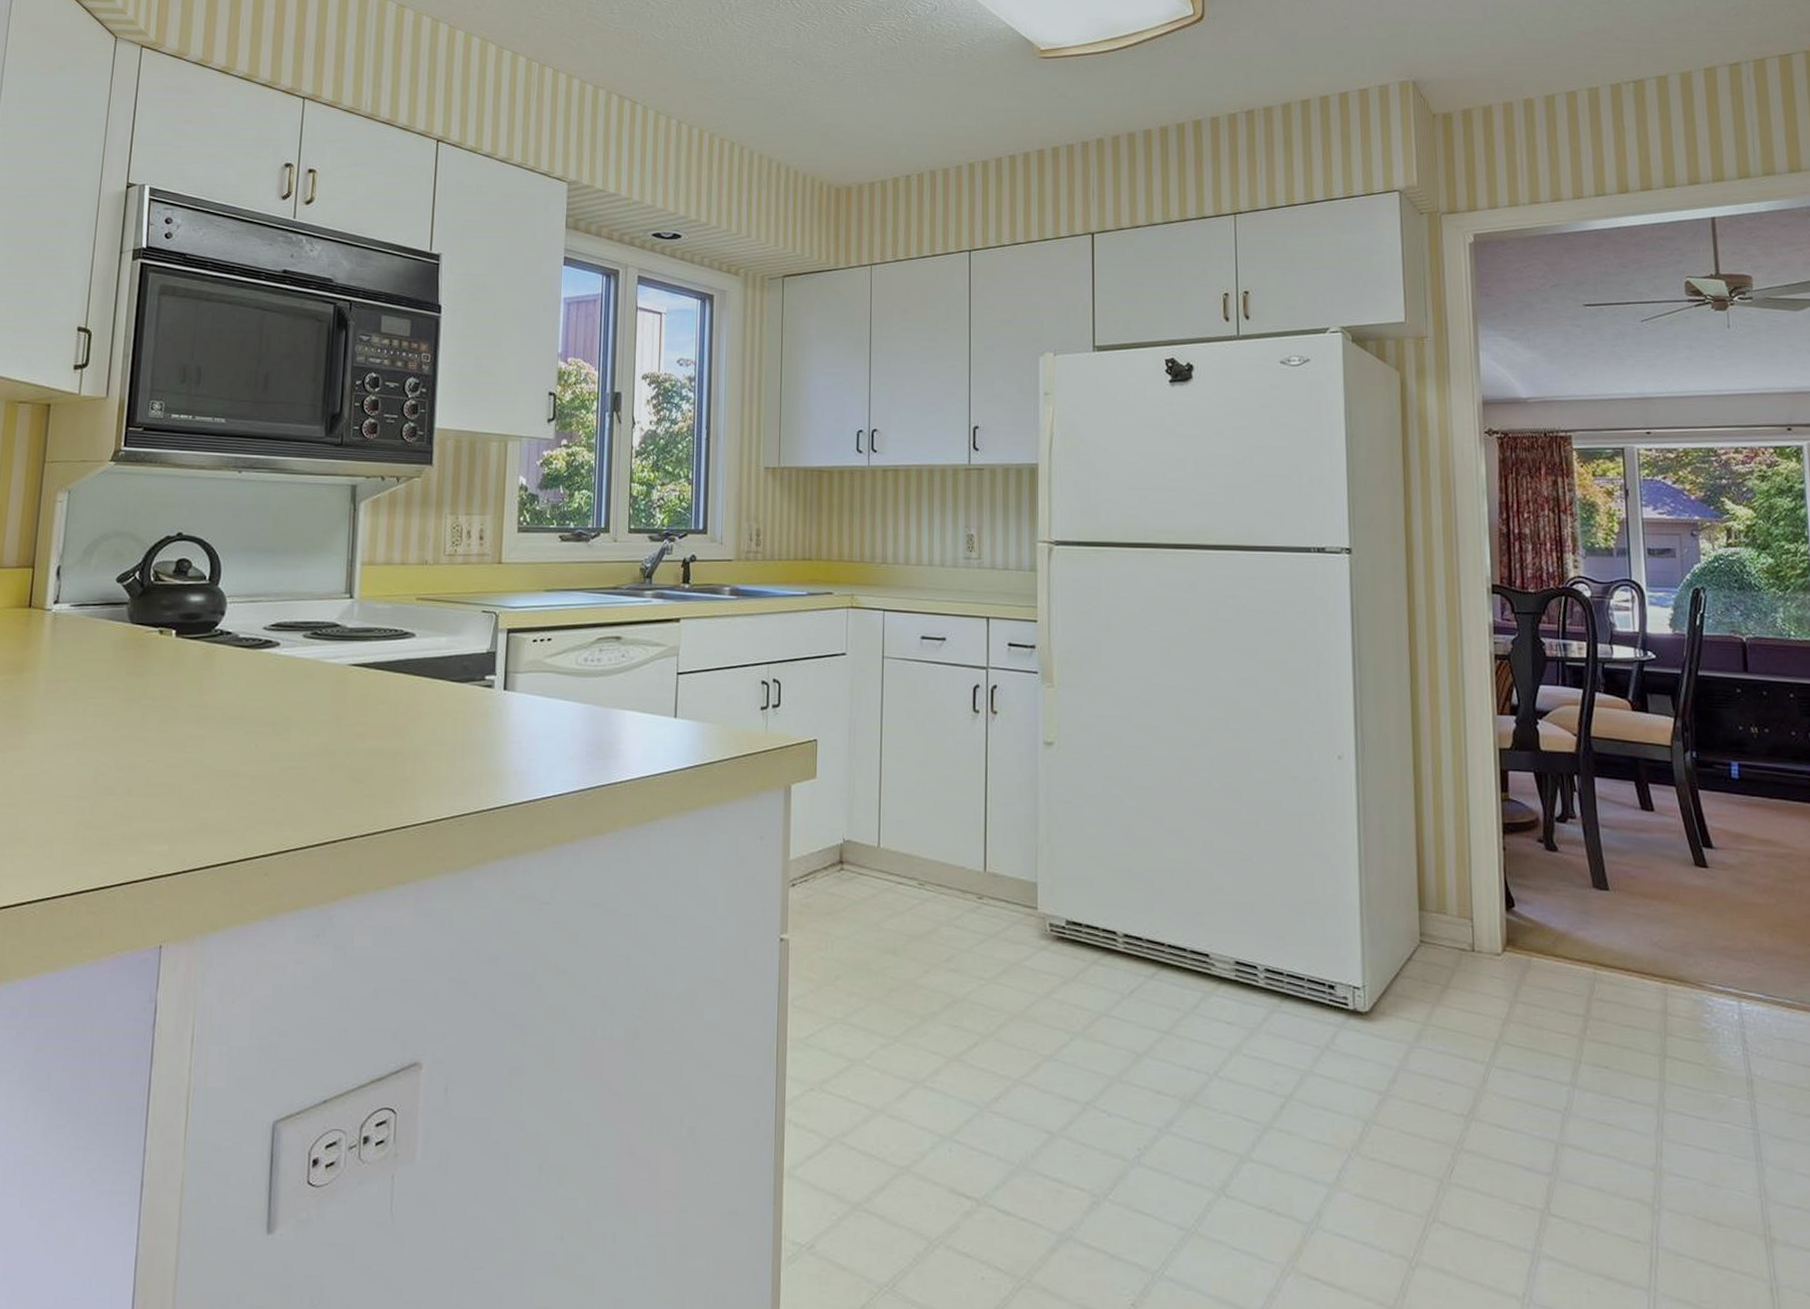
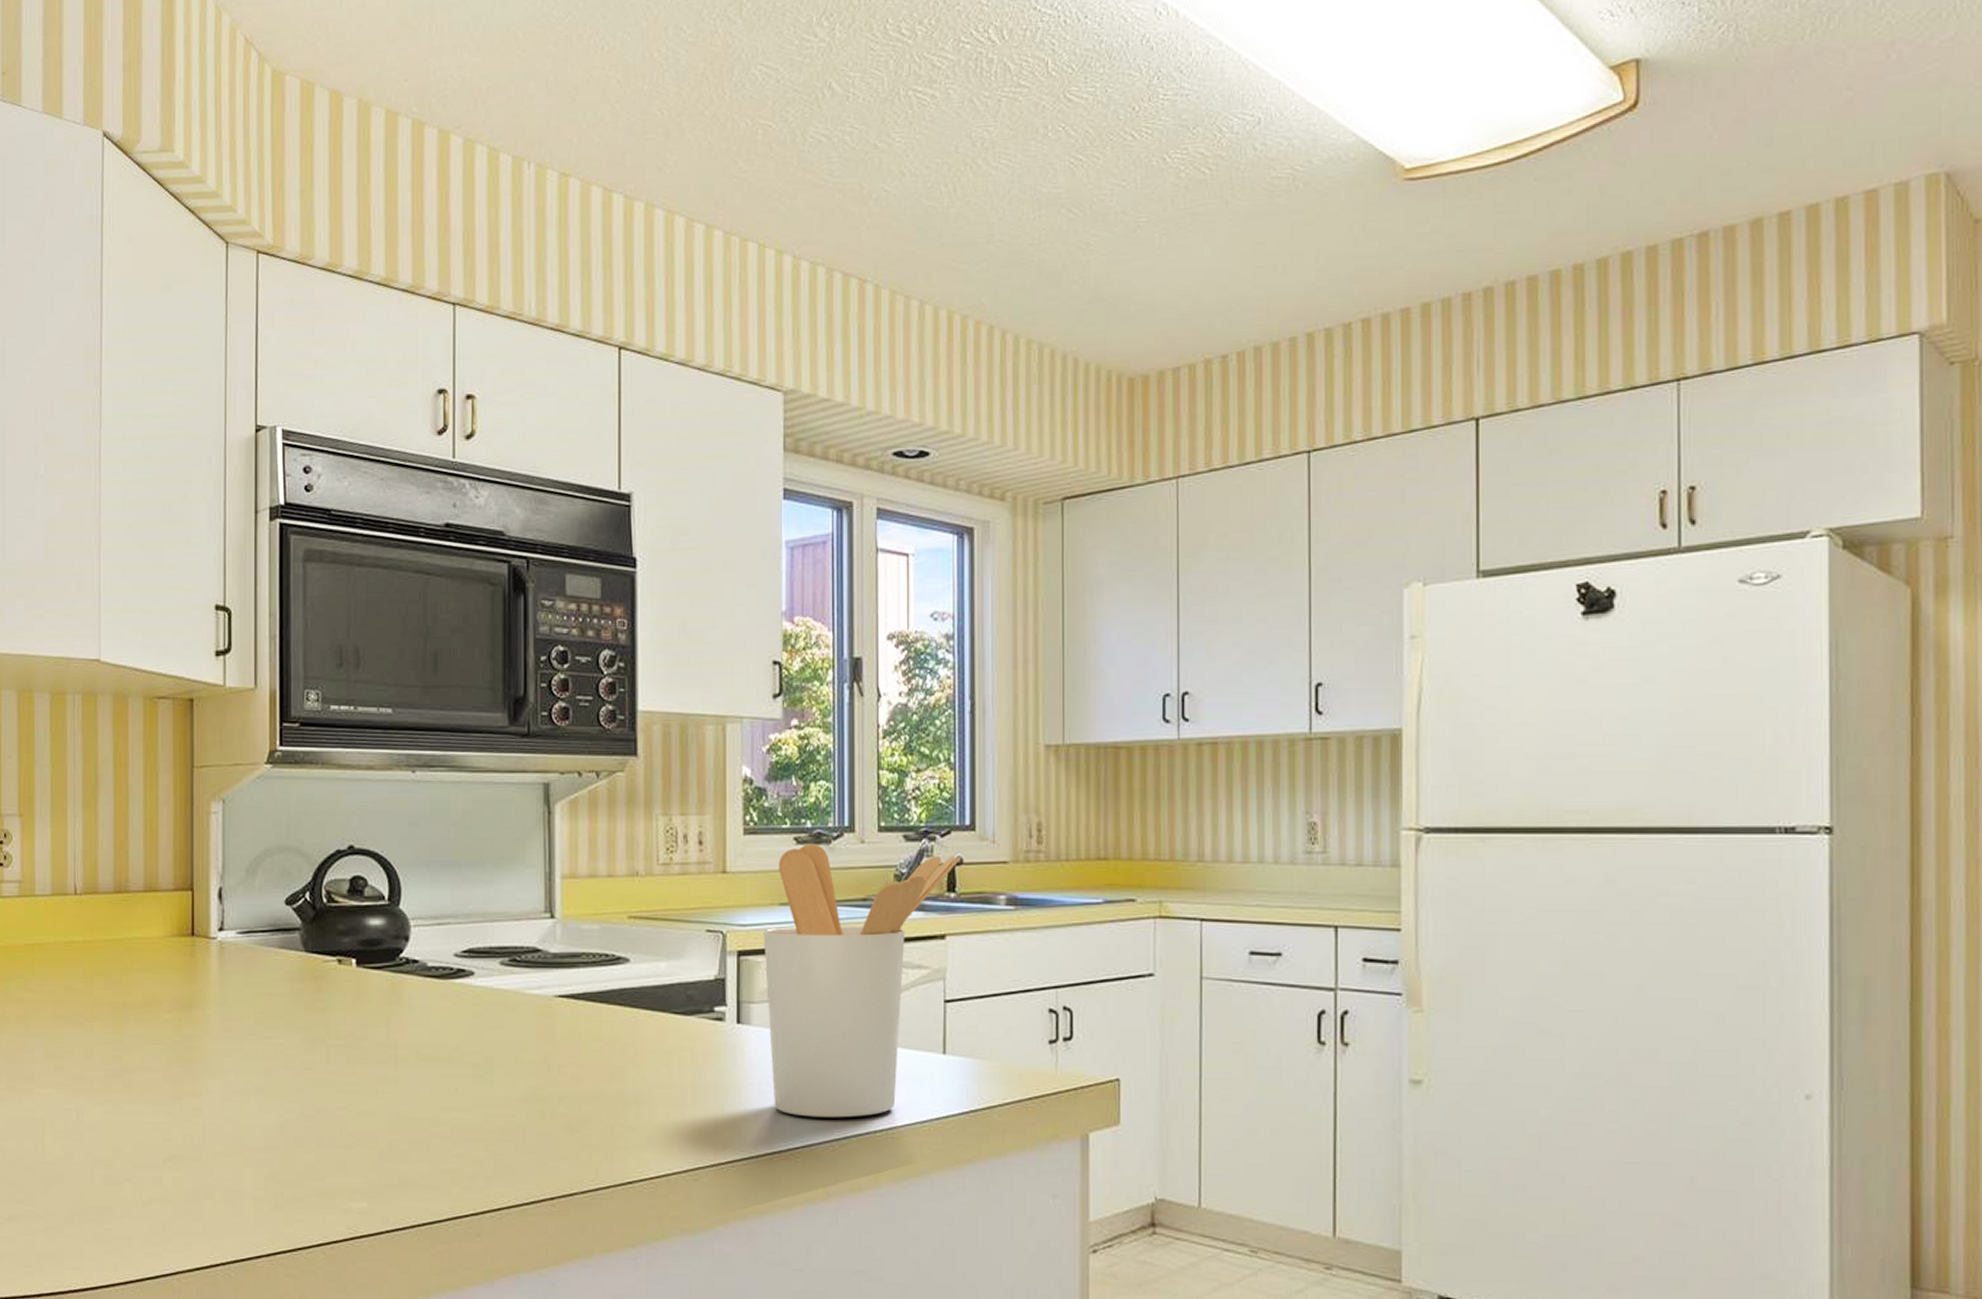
utensil holder: none [529,541,695,772] -> present [763,844,961,1118]

